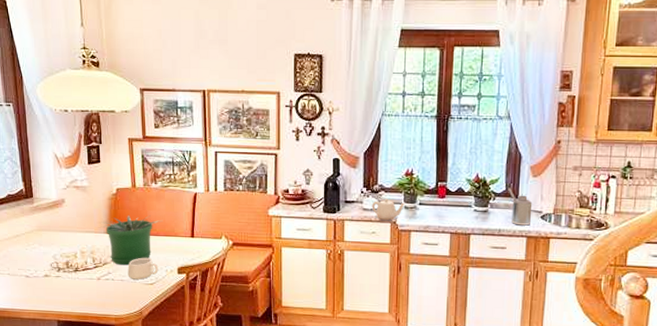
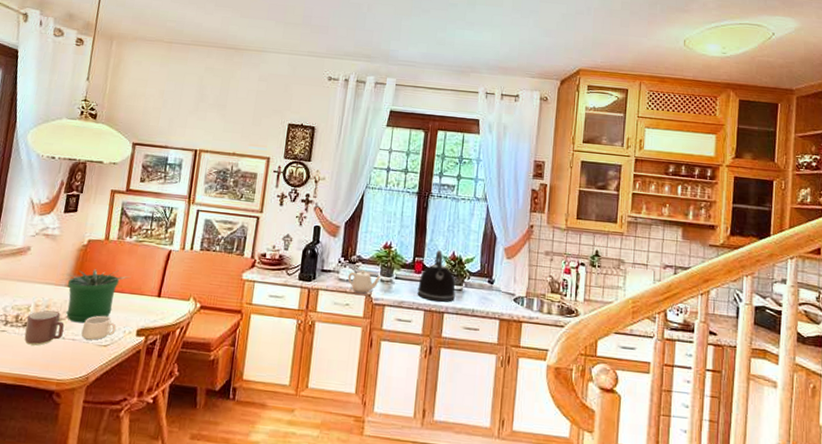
mug: none [76,255,111,288] -> present [24,310,65,346]
kettle: none [442,173,481,224] -> present [417,250,456,302]
soap dispenser: present [507,187,533,226] -> none [481,267,506,308]

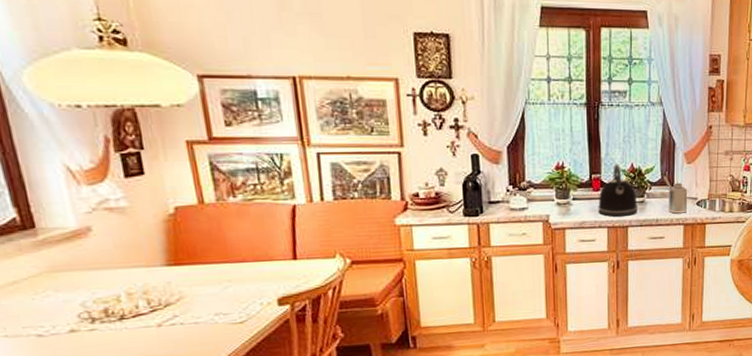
mug: present [24,310,65,346] -> none [120,295,179,339]
planter: present [63,268,130,323] -> none [153,237,249,305]
mug: present [81,315,117,340] -> none [203,290,250,320]
teapot: present [348,270,381,294] -> none [520,195,557,220]
soap dispenser: none [481,267,506,308] -> present [662,175,688,214]

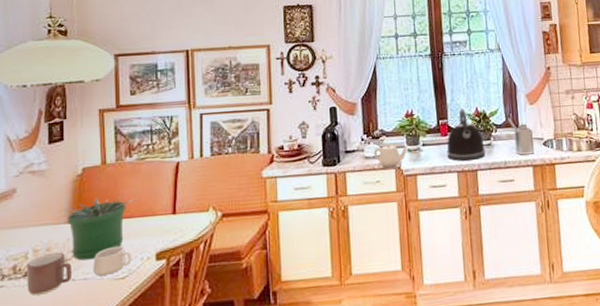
mug: none [120,295,179,339] -> present [26,252,72,296]
planter: none [153,237,249,305] -> present [60,194,137,260]
mug: none [203,290,250,320] -> present [93,245,132,276]
teapot: none [520,195,557,220] -> present [374,143,408,168]

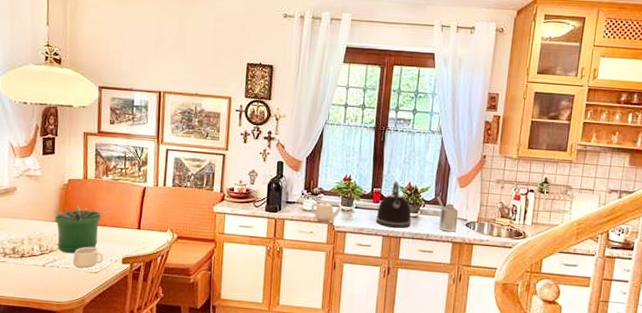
mug: present [26,252,72,296] -> none [22,243,57,274]

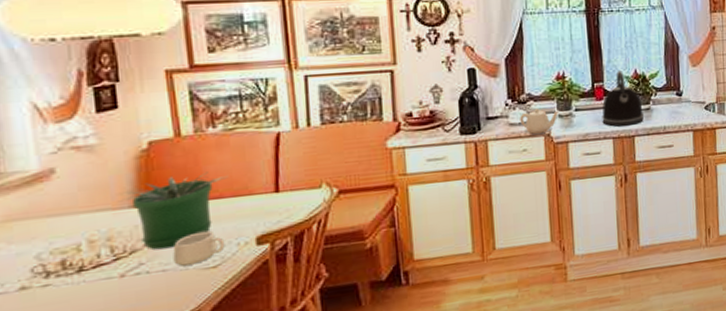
soap dispenser: present [436,196,459,232] -> none [667,80,696,120]

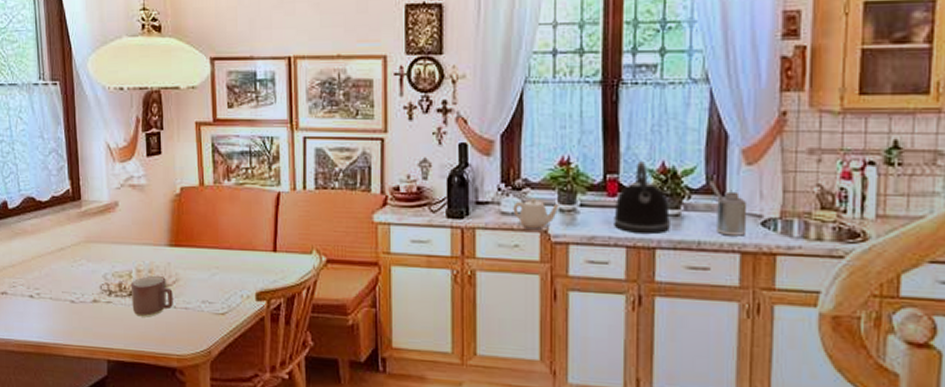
mug: none [79,241,145,293] -> present [130,275,173,317]
planter: present [121,172,227,250] -> none [160,221,236,289]
mug: present [173,230,225,266] -> none [193,278,232,308]
soap dispenser: none [667,80,696,120] -> present [708,180,748,236]

